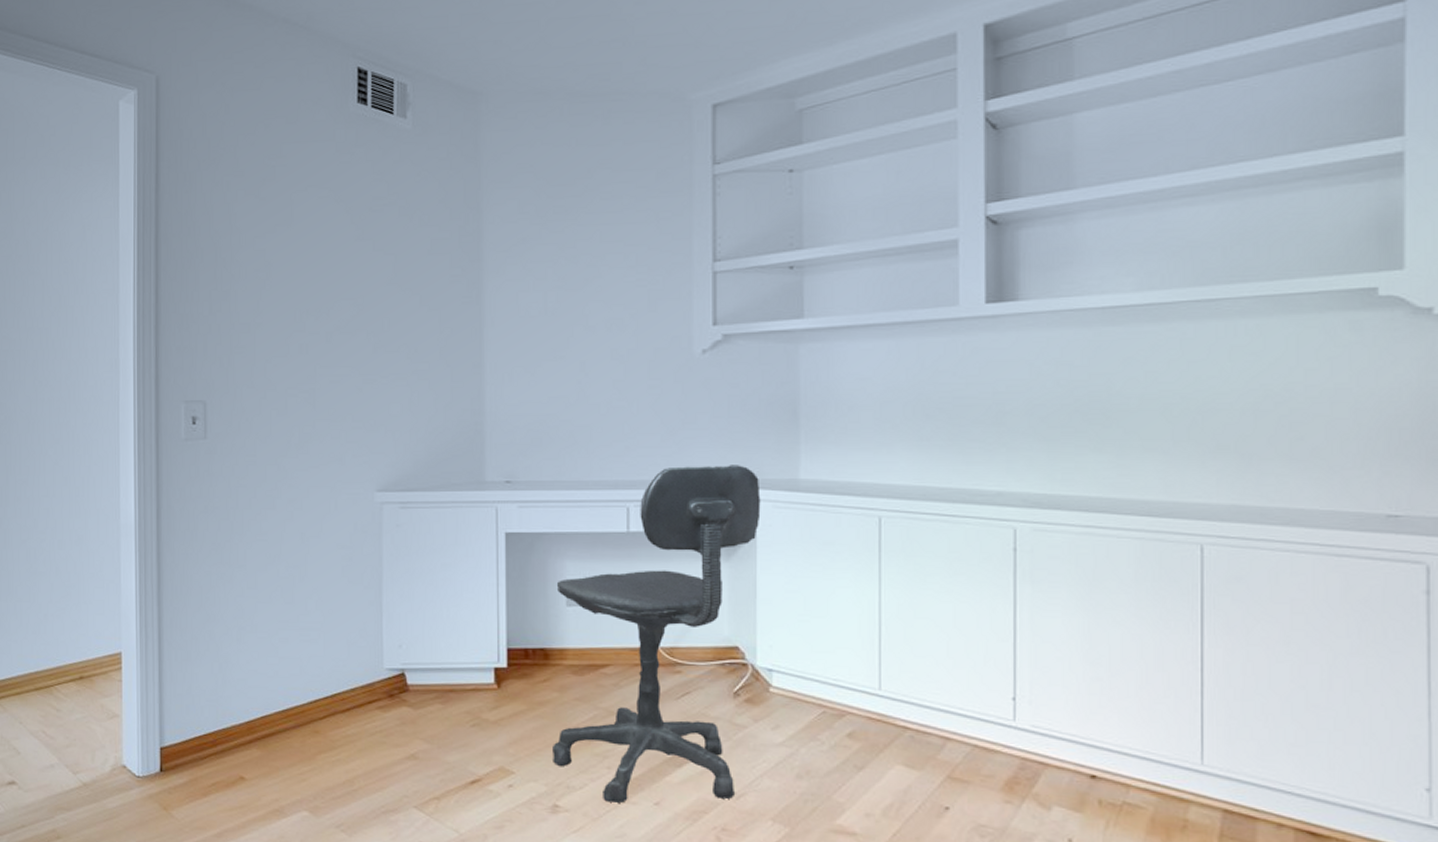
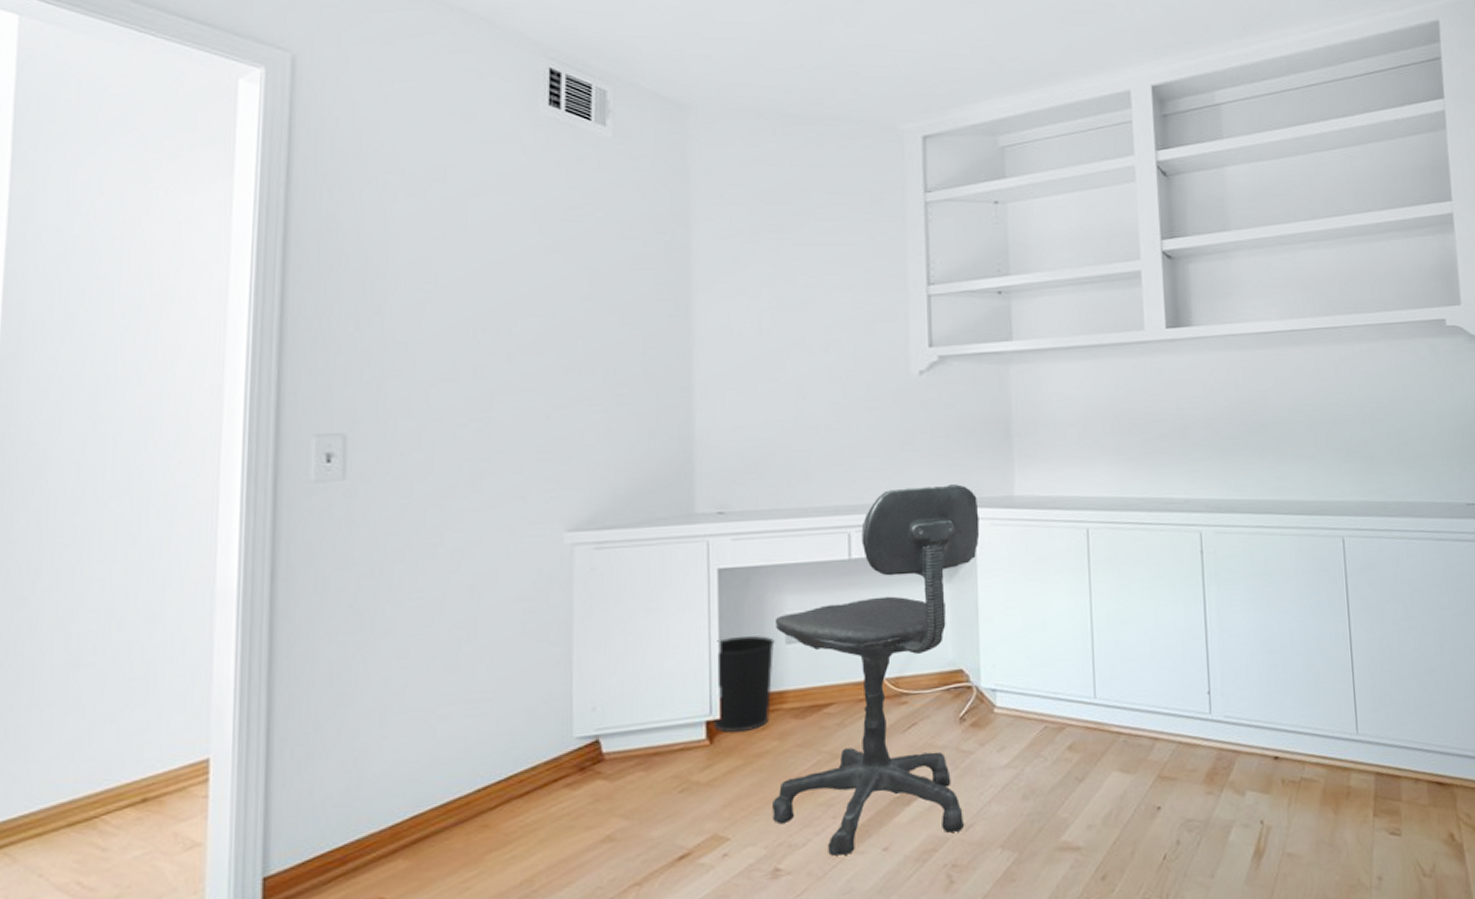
wastebasket: none [500,596,556,681] -> present [713,636,775,733]

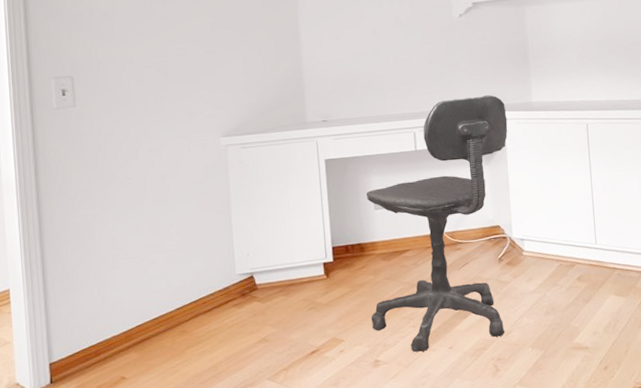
wastebasket: present [713,636,775,733] -> none [327,204,367,271]

